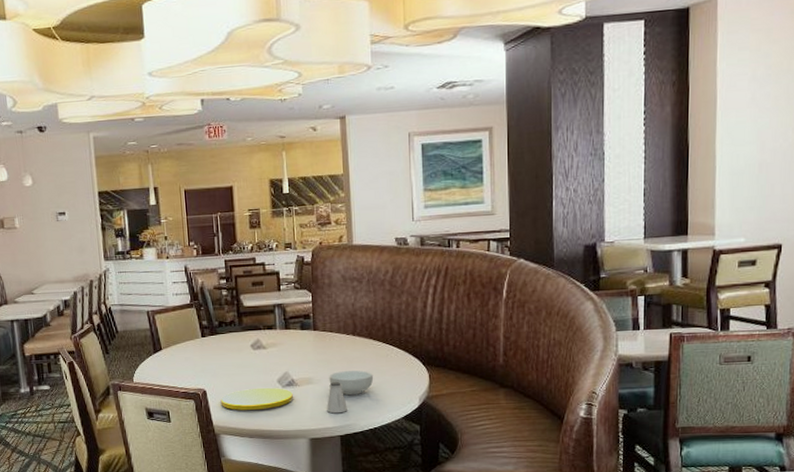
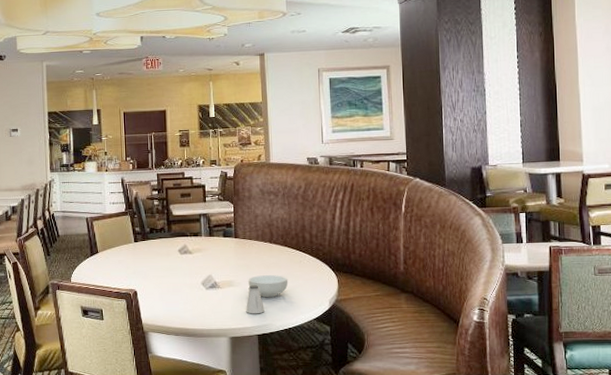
plate: present [220,387,293,410] -> none [149,289,215,310]

